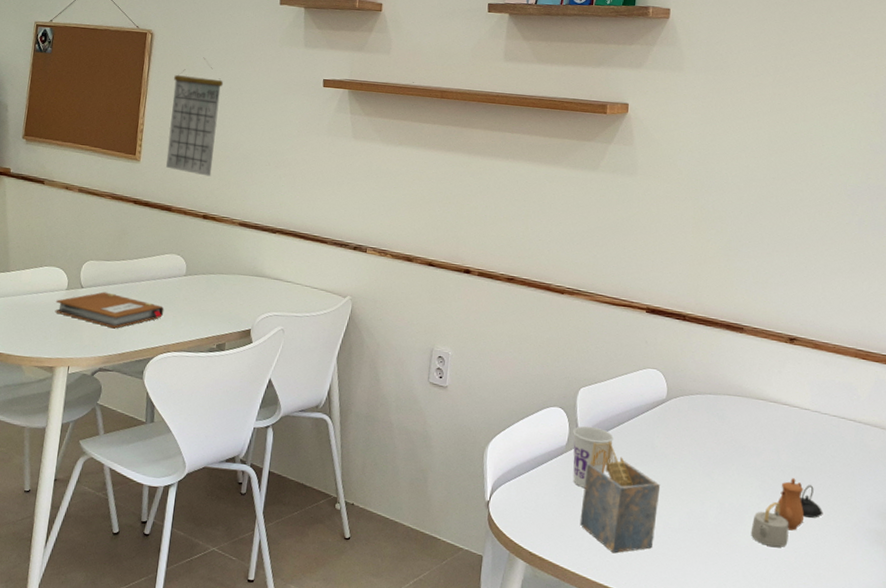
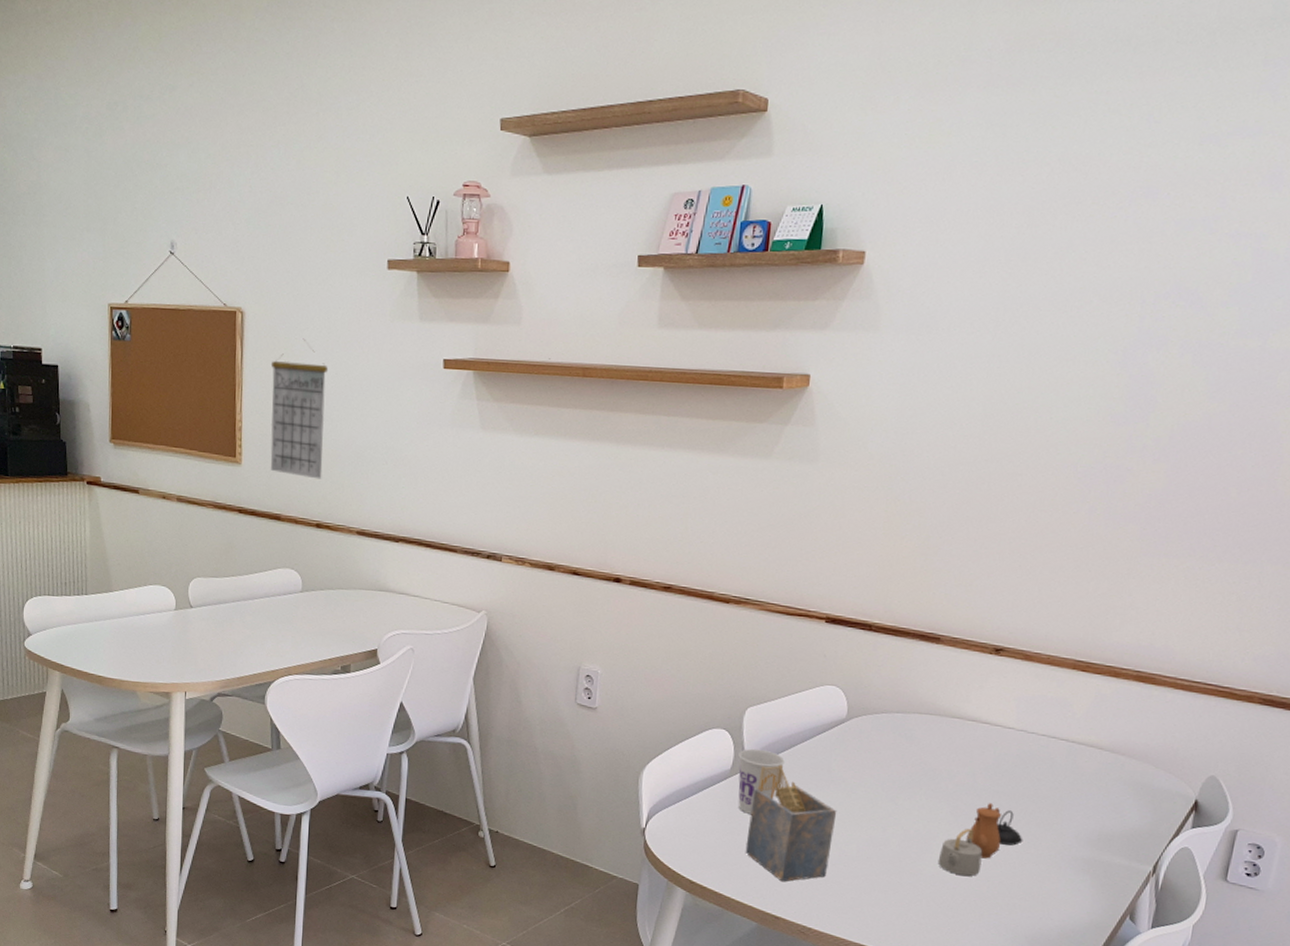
notebook: present [54,291,164,329] -> none [165,611,282,651]

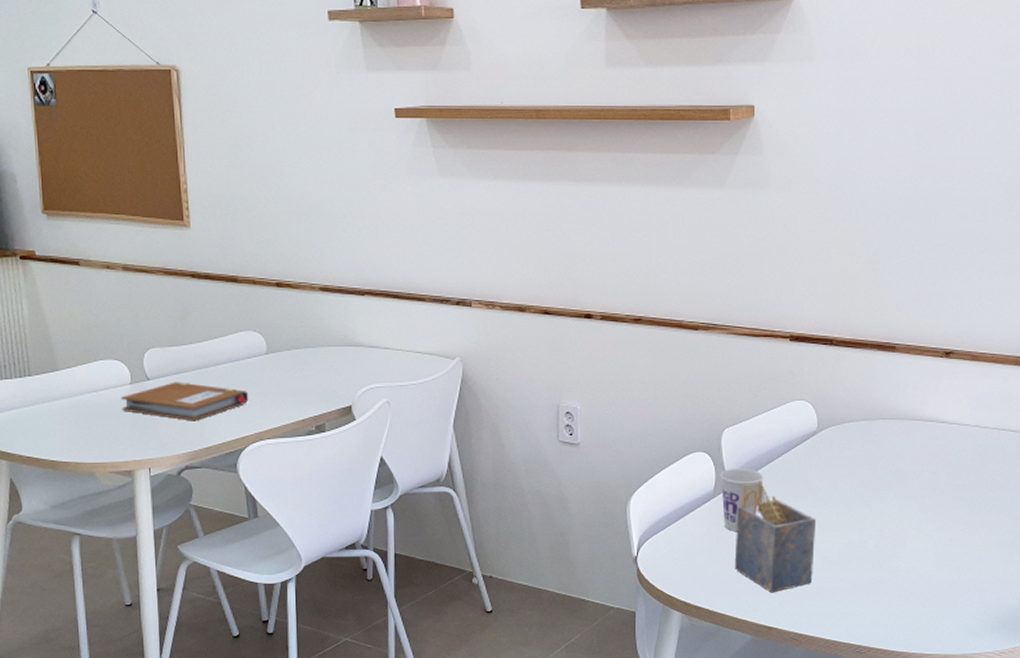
notebook: none [165,611,282,651] -> present [121,382,249,421]
calendar: present [270,338,329,479] -> none [213,94,278,237]
teapot: present [938,803,1023,877] -> none [912,497,986,568]

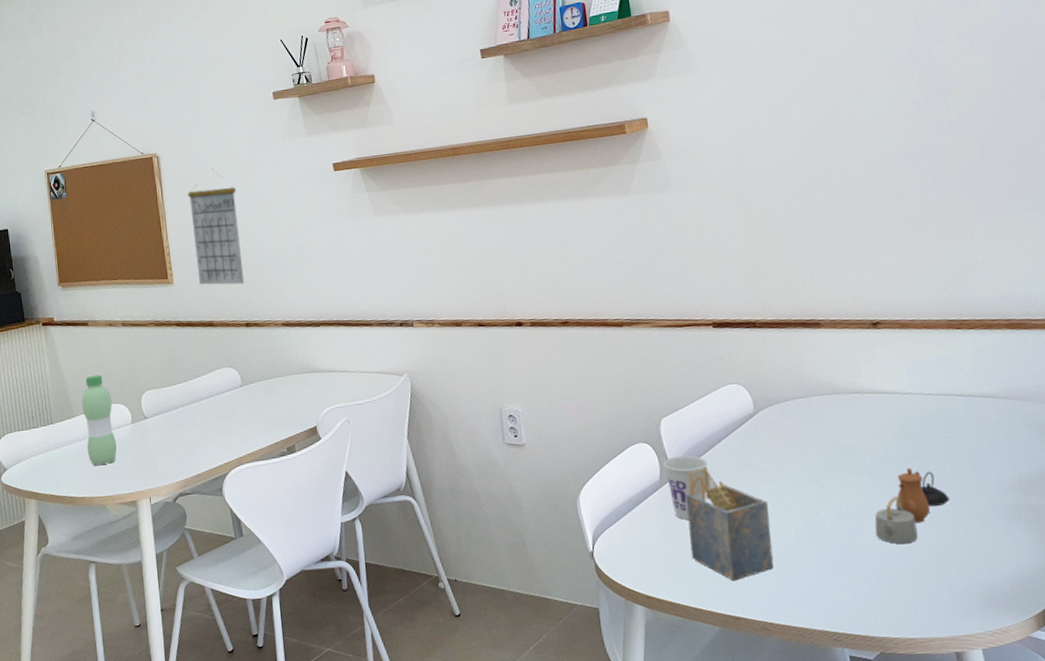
water bottle: none [68,324,112,428] -> present [81,374,117,466]
notebook: present [121,382,249,421] -> none [124,418,229,452]
calendar: none [213,94,278,237] -> present [187,168,245,285]
teapot: none [912,497,986,568] -> present [874,468,950,544]

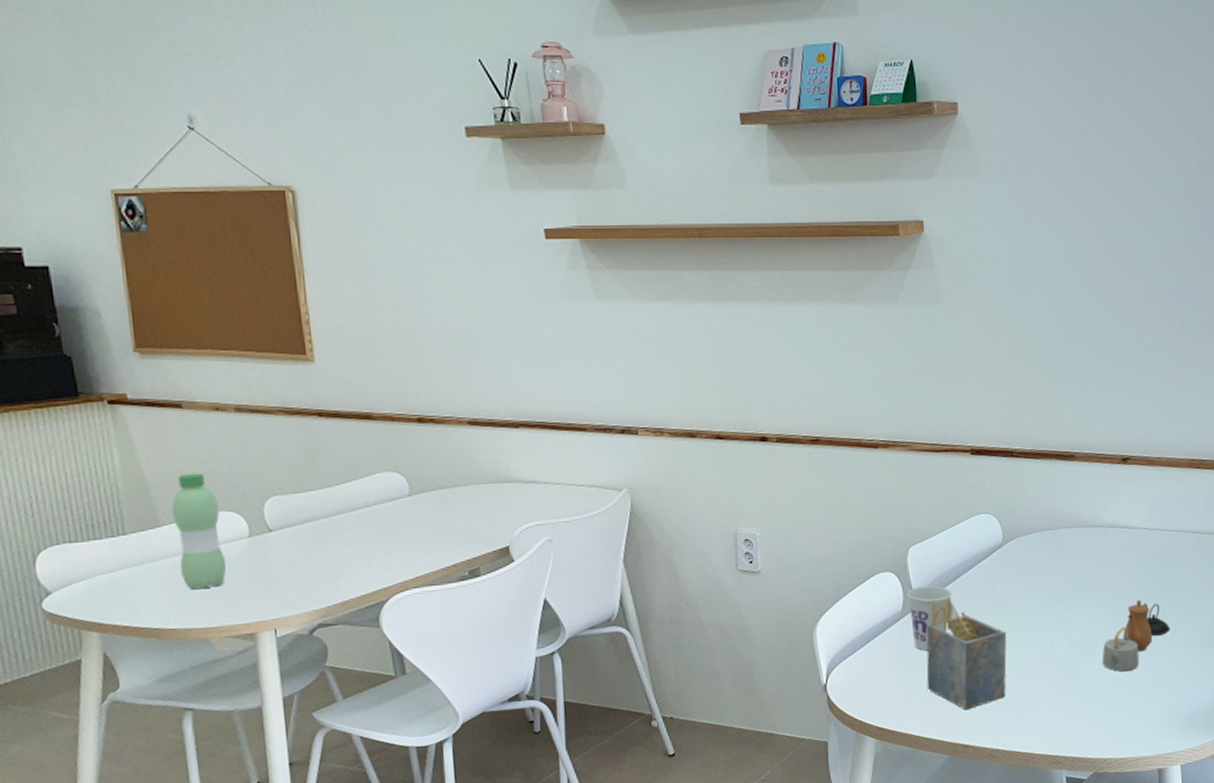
calendar: present [187,168,245,285] -> none [337,216,418,370]

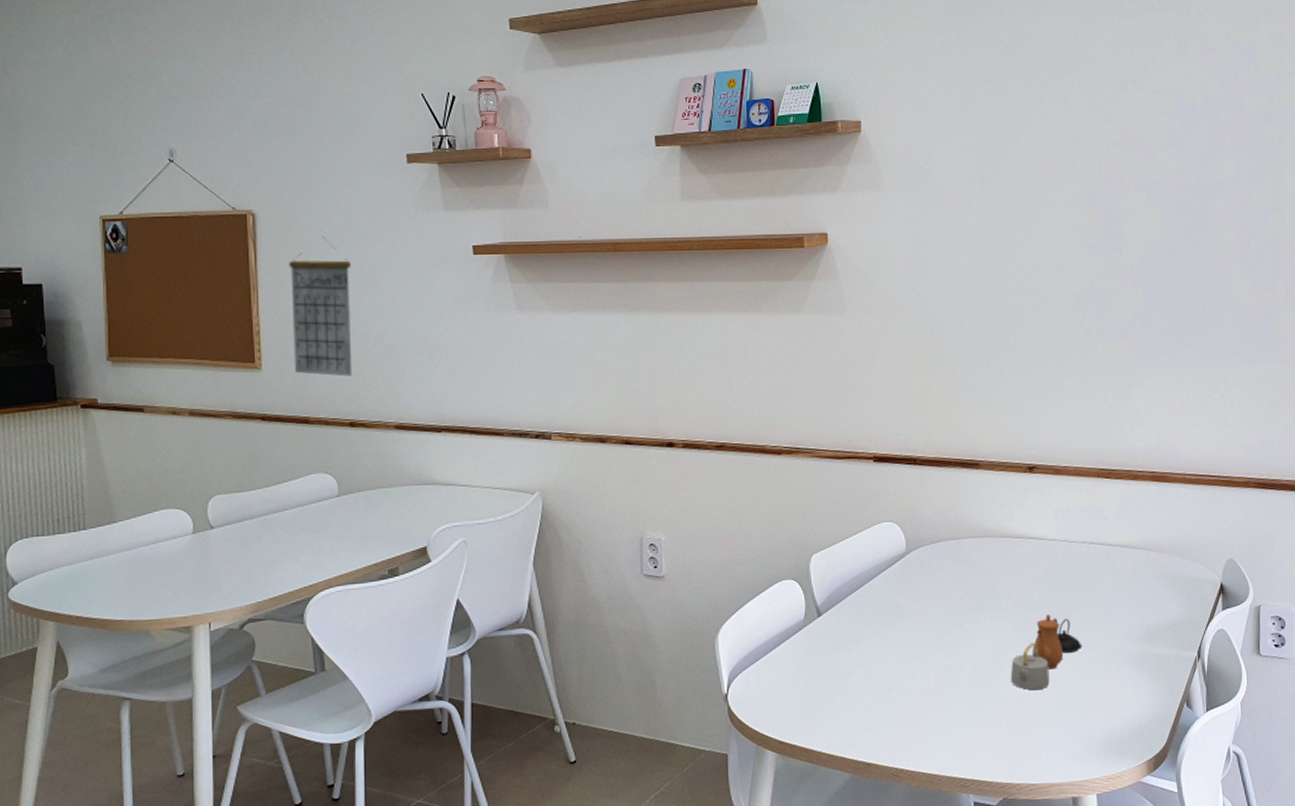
water bottle: present [172,473,227,589] -> none [128,472,171,583]
calendar: none [337,216,418,370] -> present [288,236,353,377]
cup: present [907,585,952,651] -> none [810,594,855,662]
napkin holder: present [926,597,1007,711] -> none [828,606,911,726]

